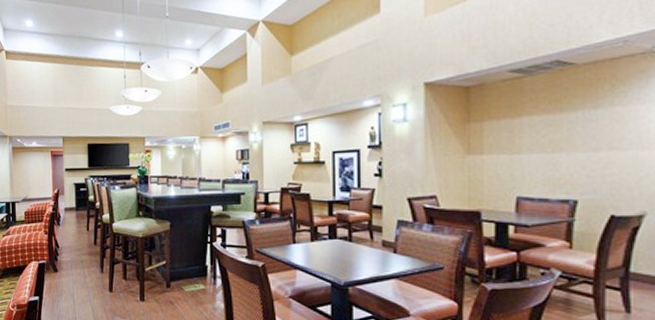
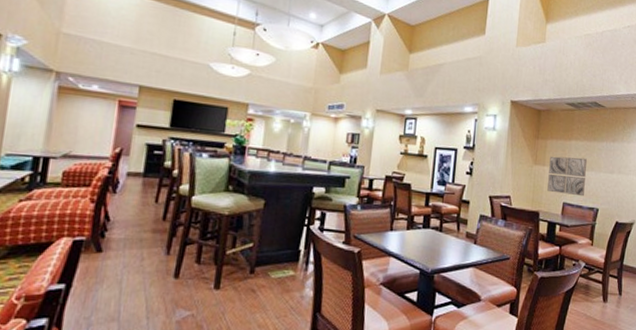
wall art: none [490,137,550,187] -> present [547,156,587,197]

